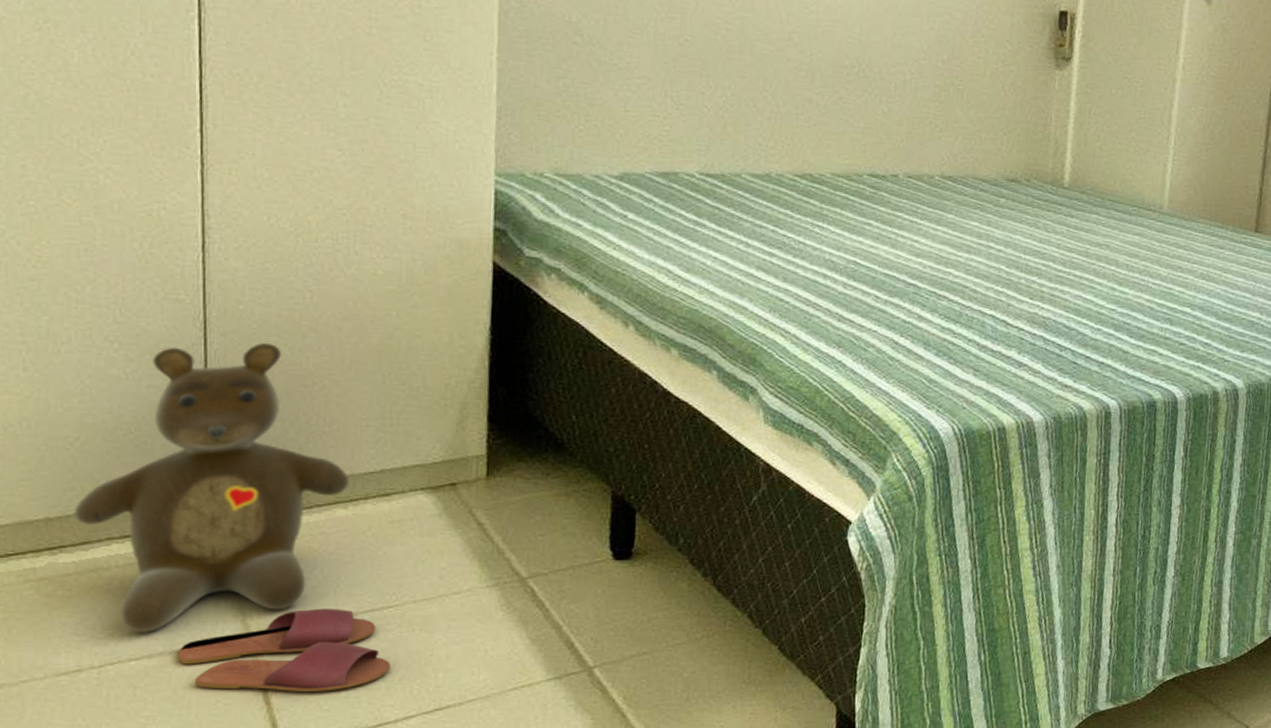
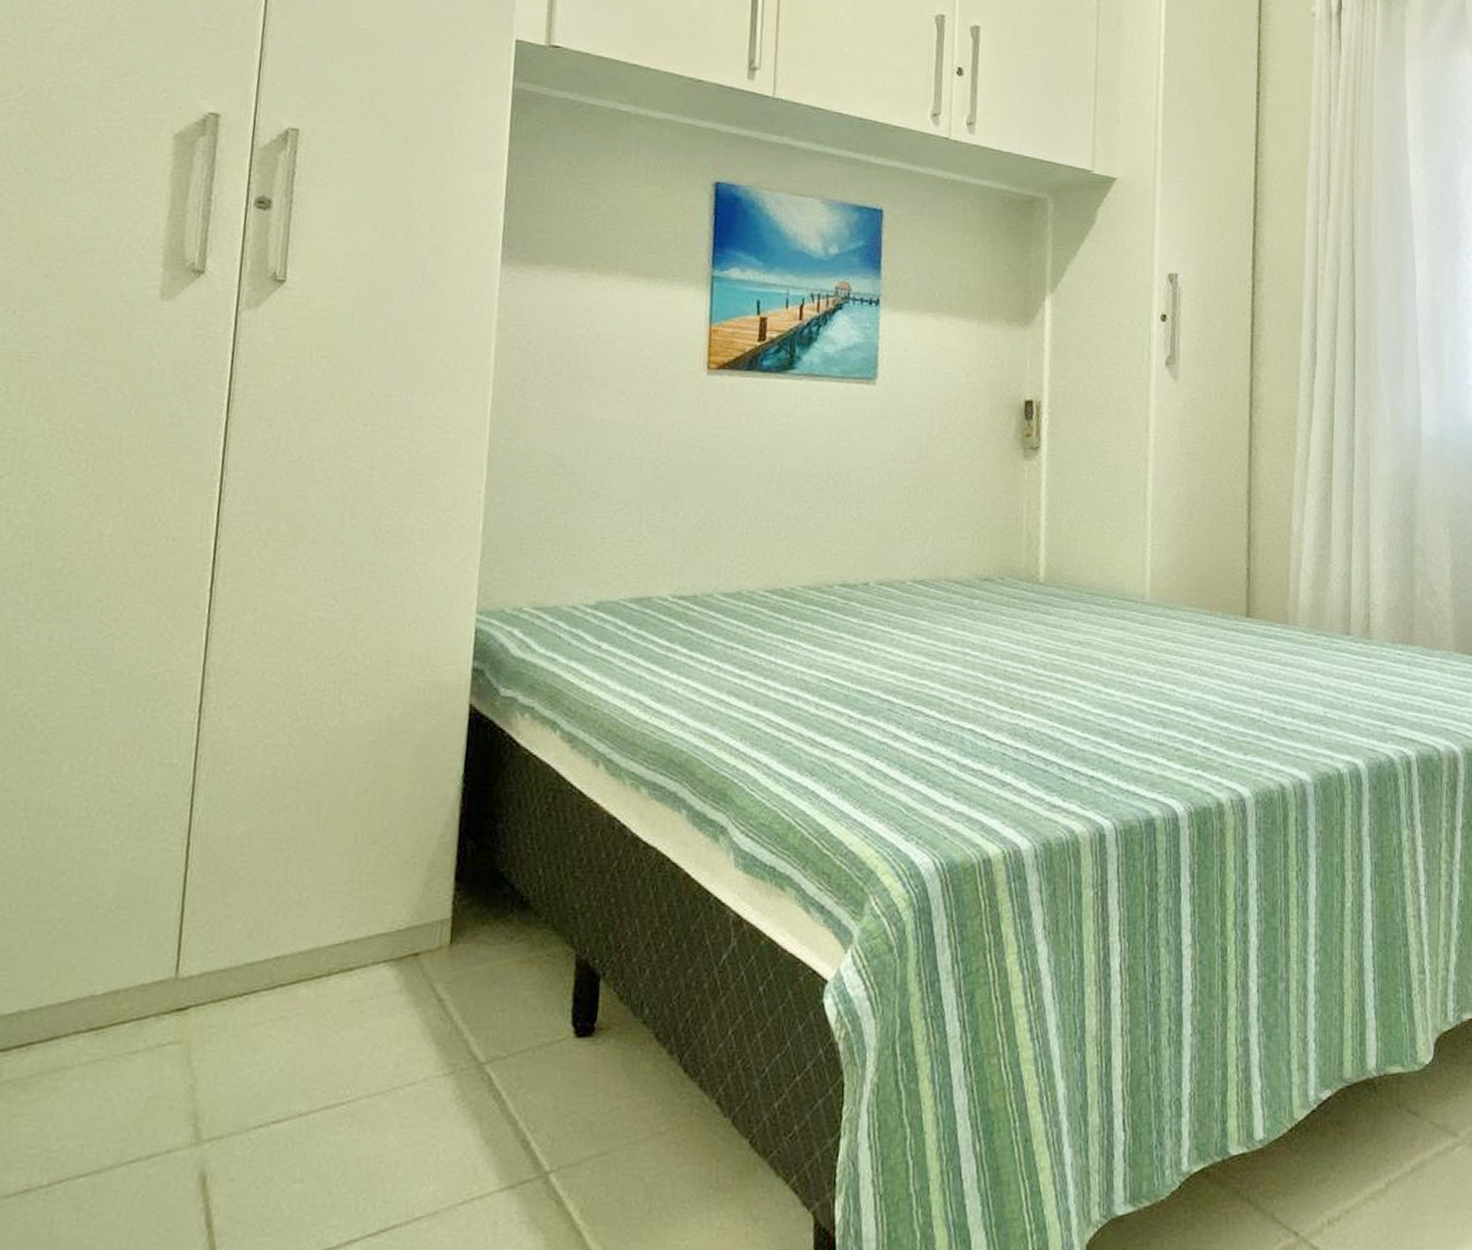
teddy bear: present [73,342,351,633] -> none [46,805,315,1143]
slippers: present [177,608,391,691] -> none [125,1107,338,1211]

